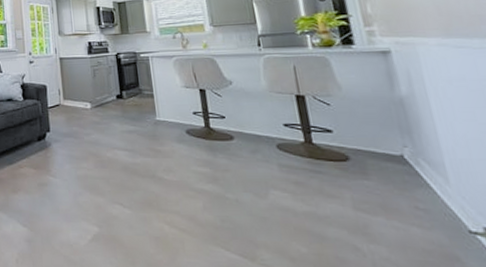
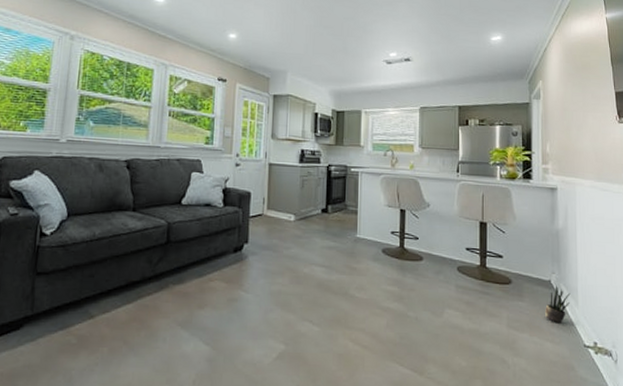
potted plant: none [402,160,436,205] -> present [545,285,571,324]

